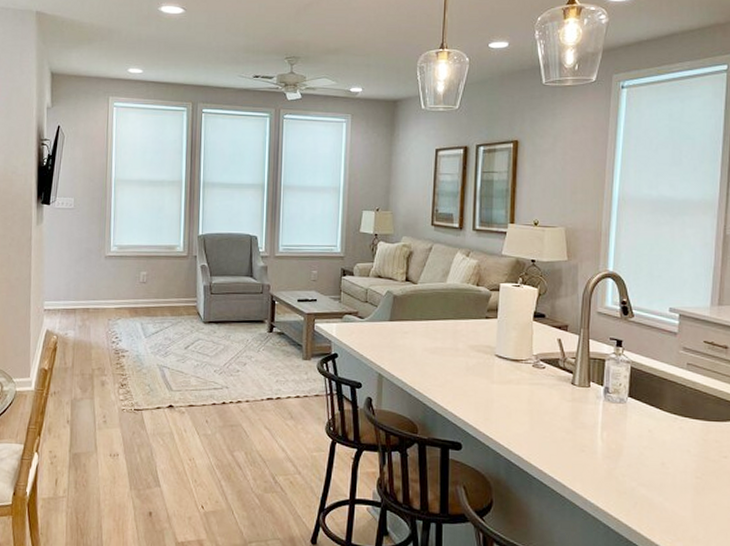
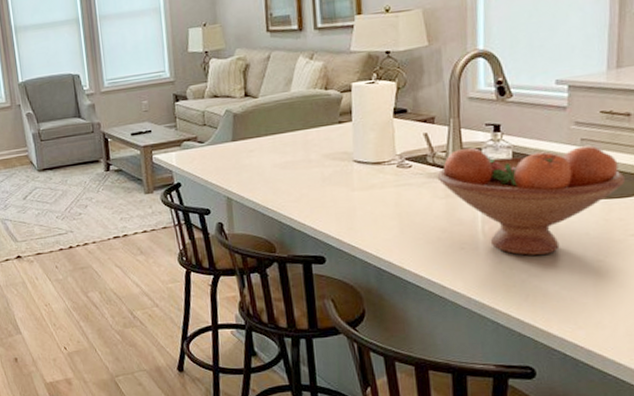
fruit bowl: none [566,358,722,466] -> present [437,145,626,256]

